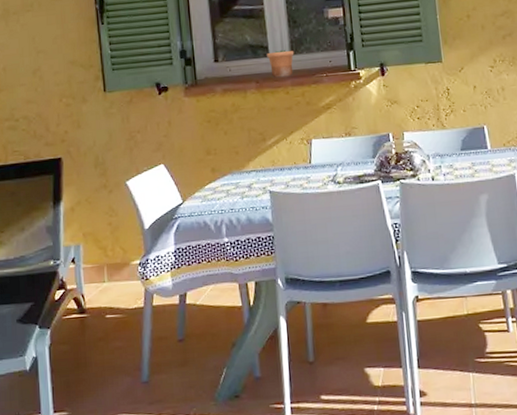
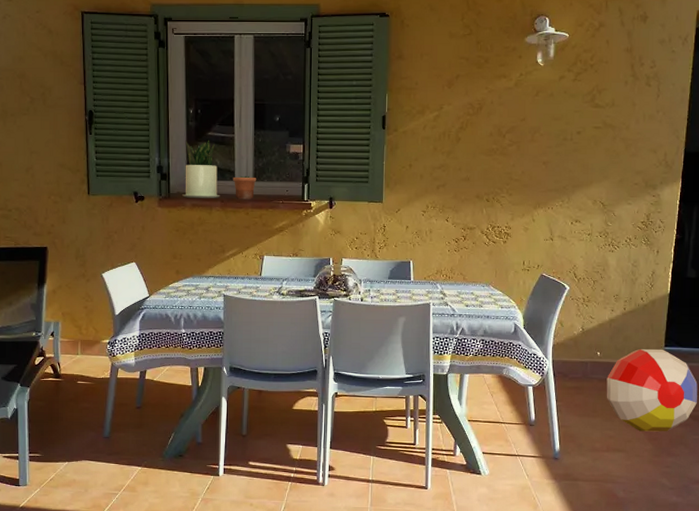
planter: none [209,14,255,84] -> present [182,140,221,199]

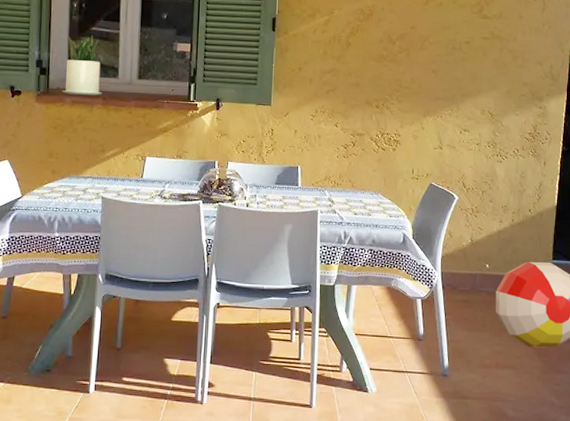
planter: present [233,175,257,200] -> none [116,73,142,98]

